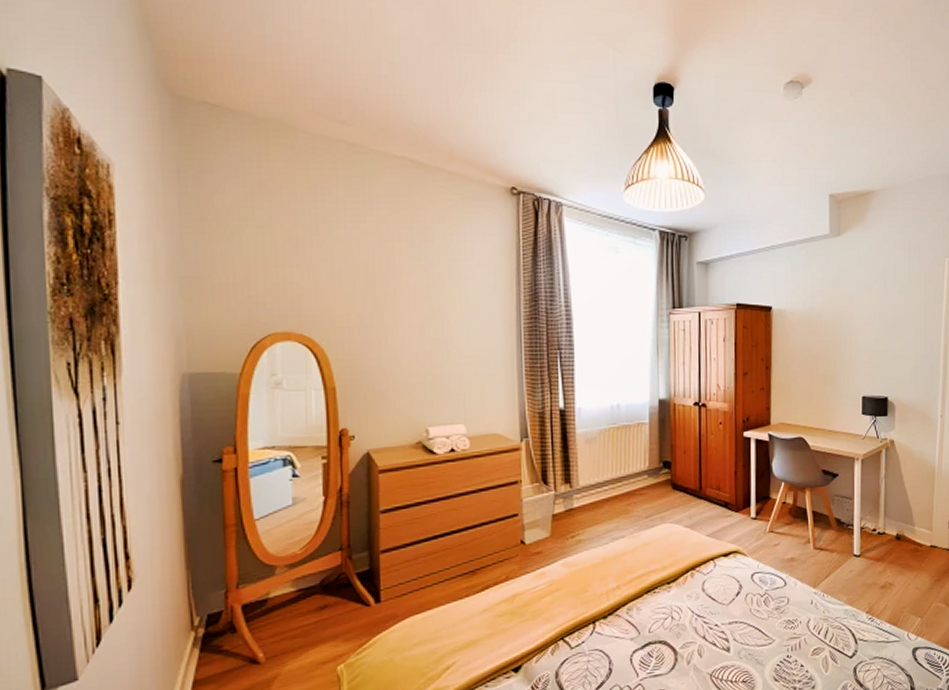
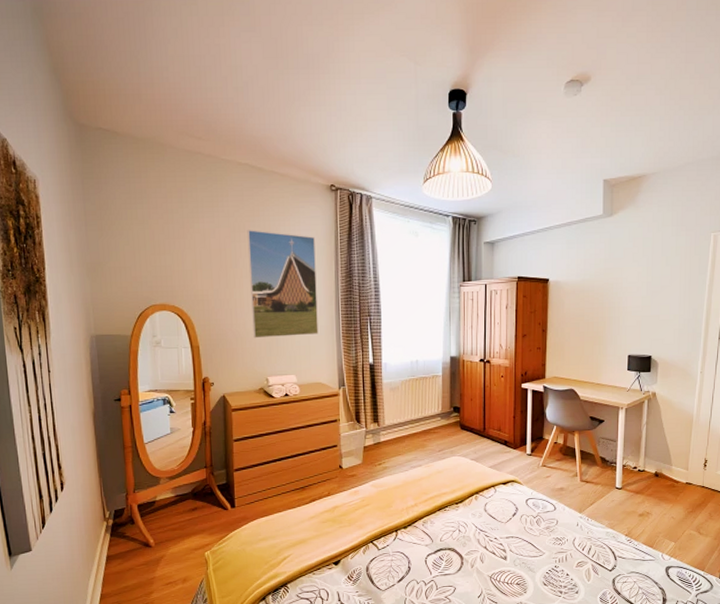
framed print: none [403,239,495,378] -> present [247,230,318,339]

